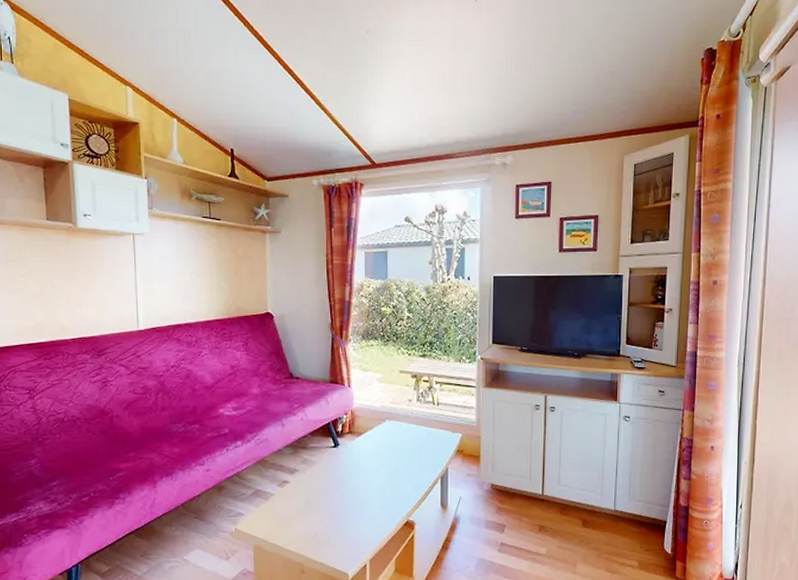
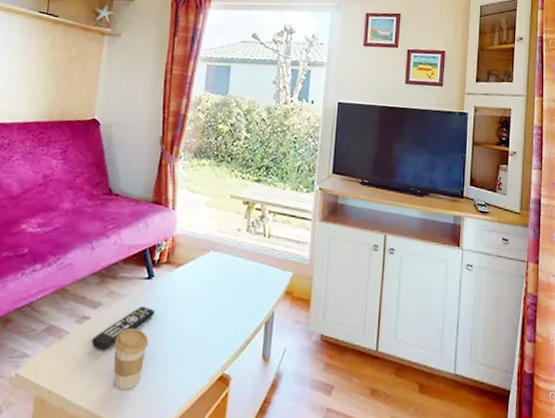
remote control: none [293,470,344,507] -> present [91,306,155,351]
coffee cup: none [312,487,342,536] -> present [113,328,149,389]

